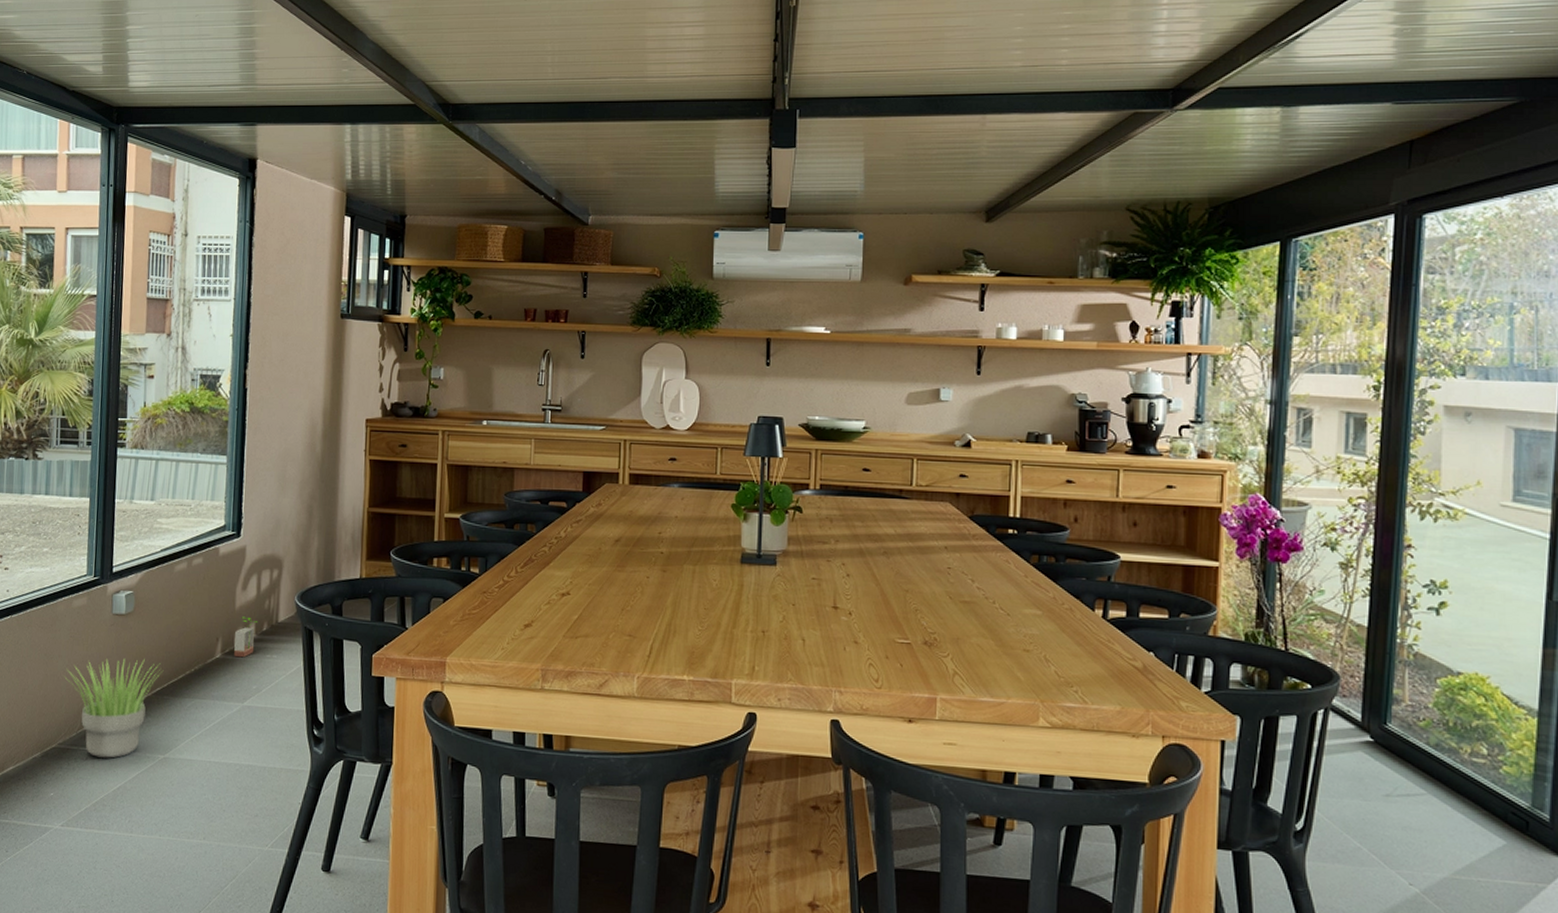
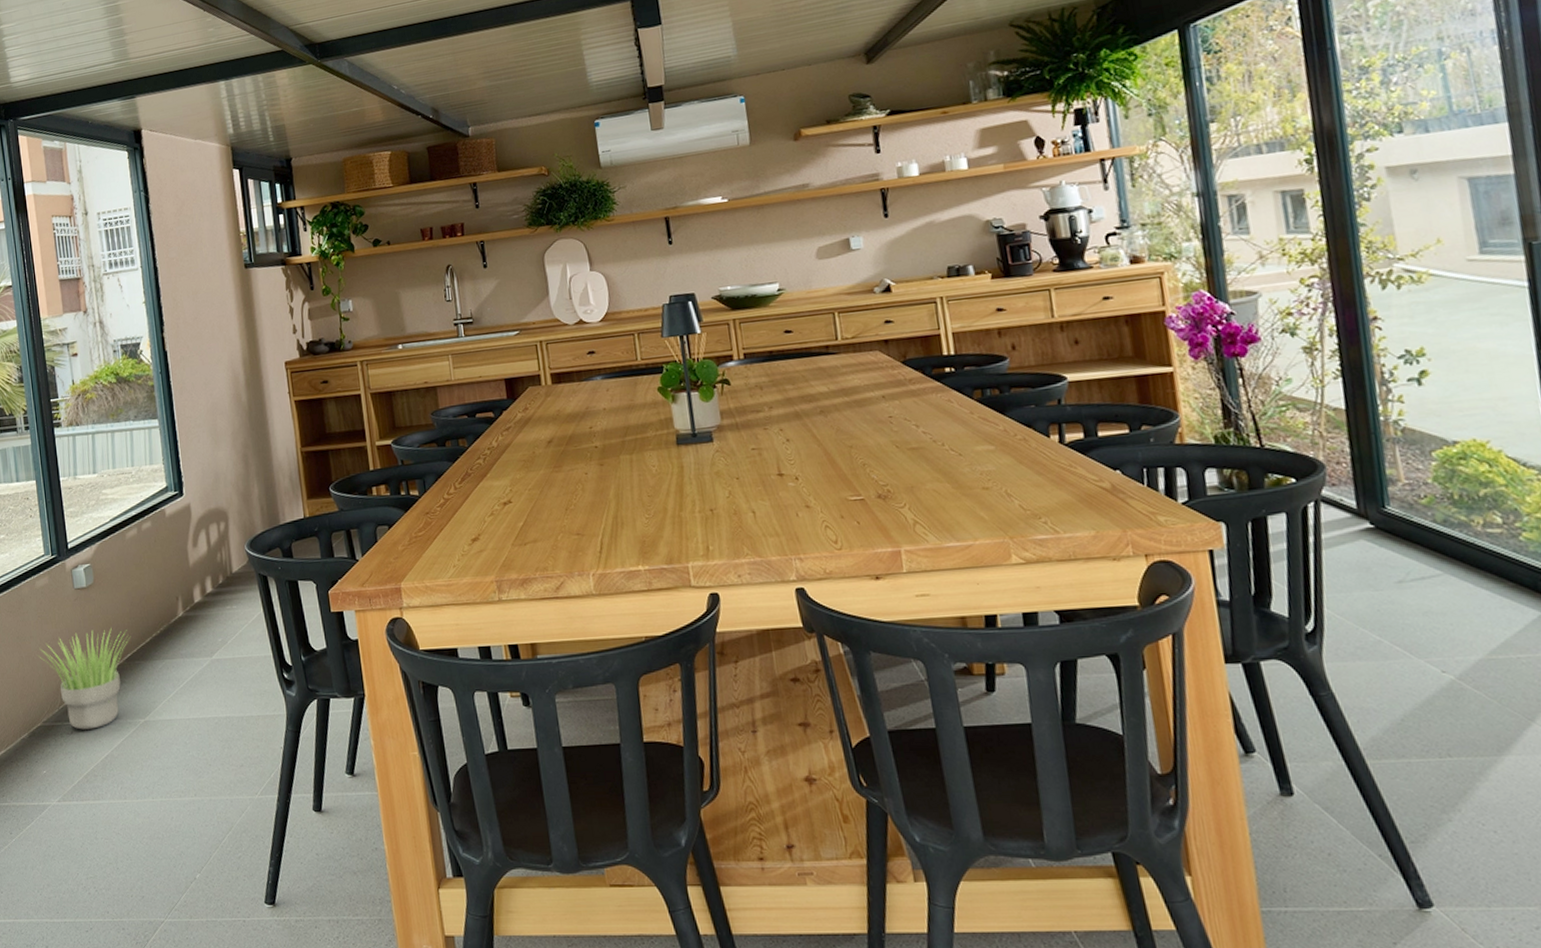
potted plant: present [234,616,258,658] -> none [193,572,214,613]

